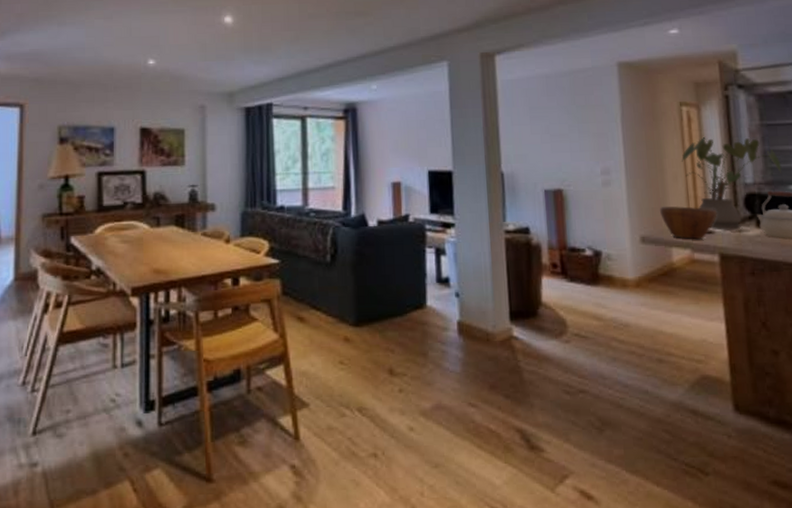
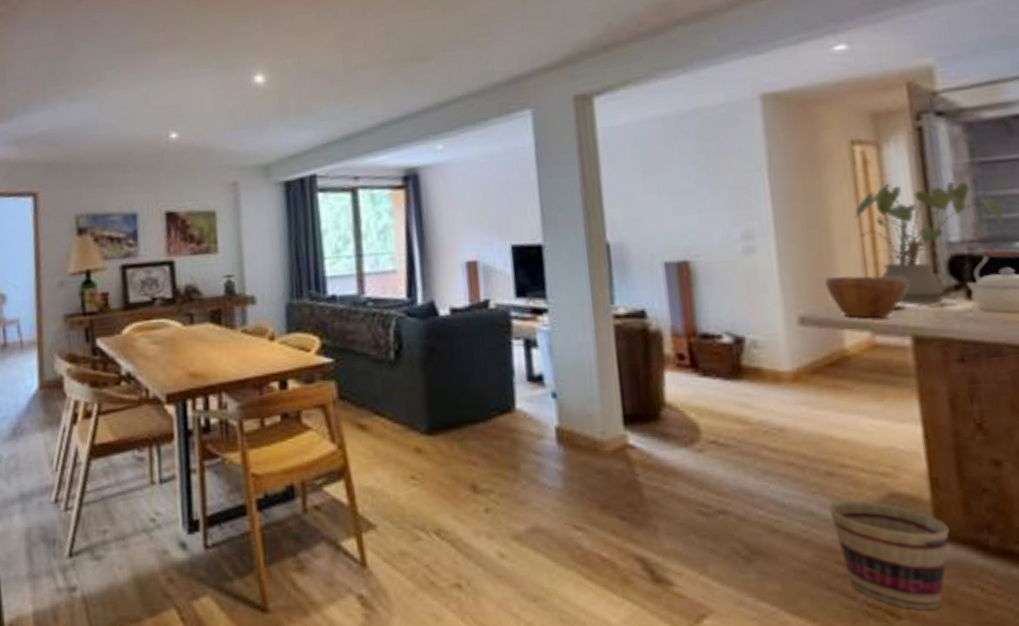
basket: none [659,382,743,468] -> present [829,500,950,611]

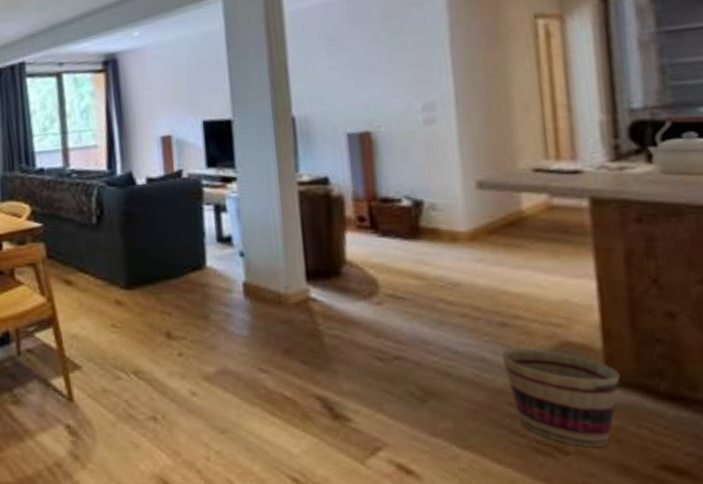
bowl: present [825,275,908,319] -> none [504,142,588,183]
house plant: present [855,181,1004,306] -> none [536,50,689,170]

